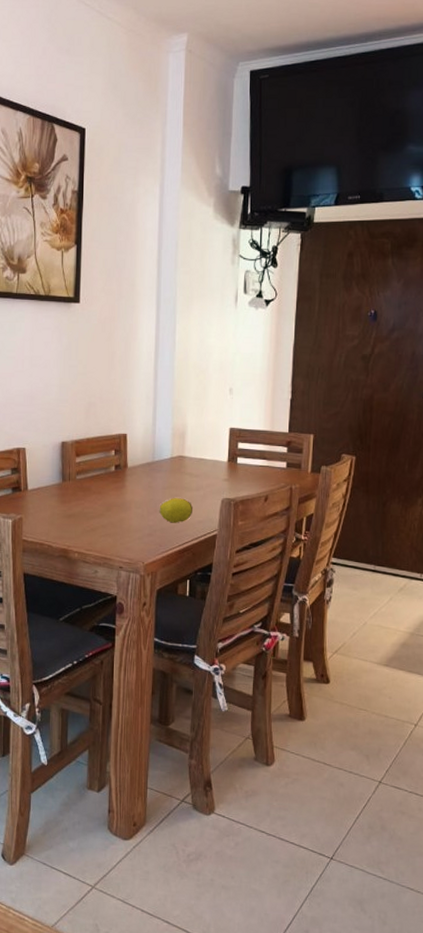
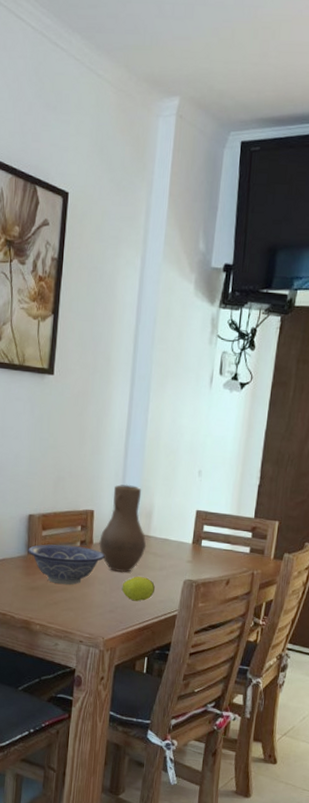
decorative bowl: none [62,470,140,511] -> present [28,544,105,585]
vase: none [134,406,182,495] -> present [99,484,147,573]

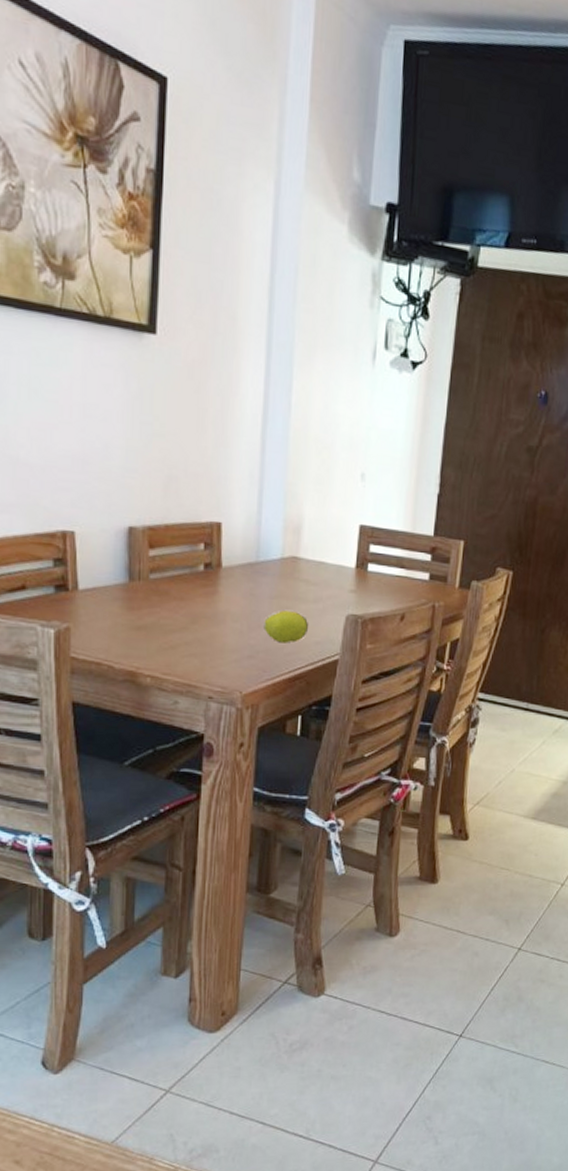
decorative bowl: present [28,544,105,585] -> none [129,567,239,623]
vase: present [99,484,147,573] -> none [230,488,295,606]

